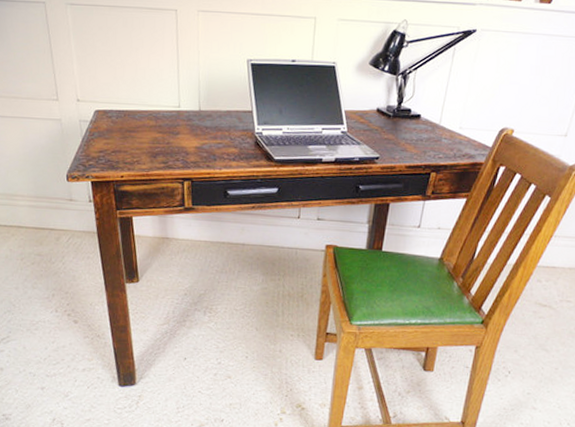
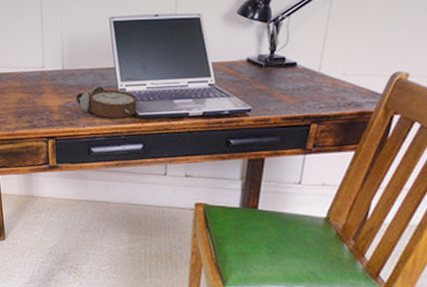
alarm clock: none [213,129,277,162] -> present [76,87,141,118]

